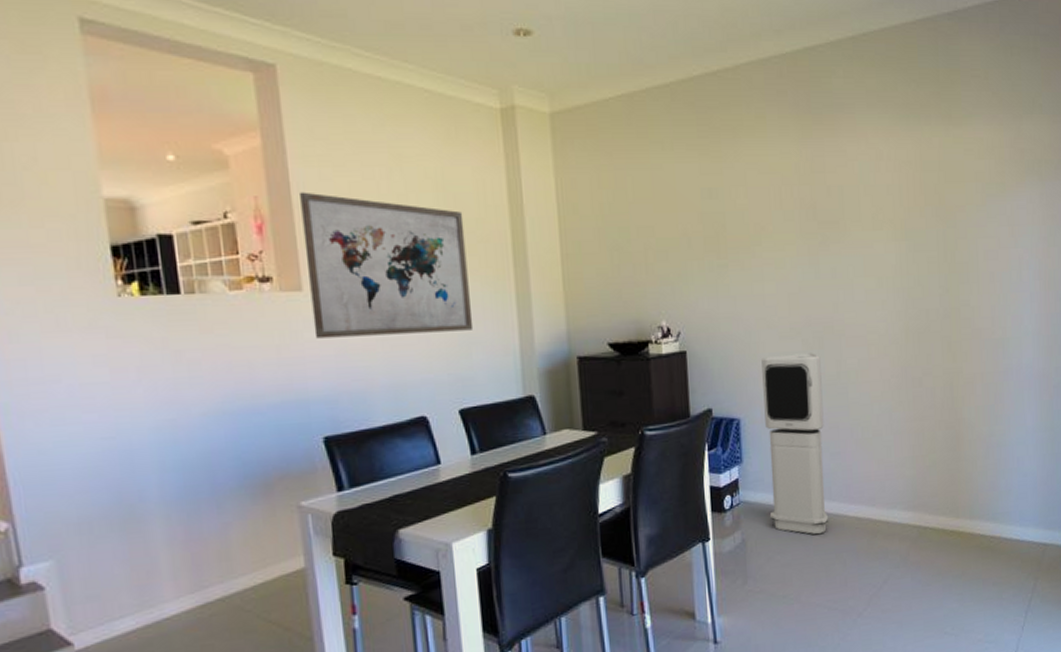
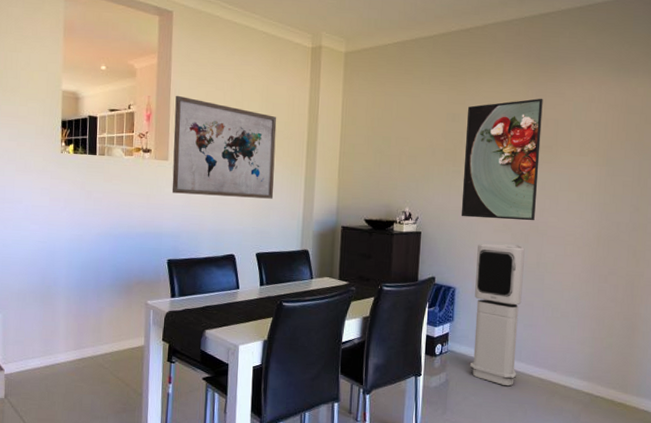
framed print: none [728,159,828,325] -> present [461,98,543,221]

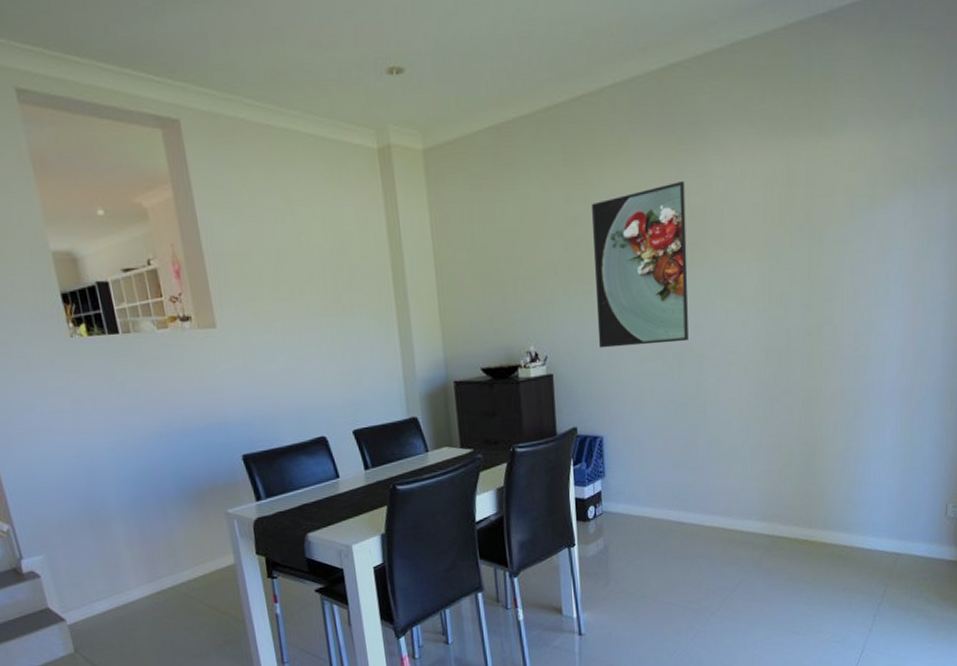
wall art: present [172,95,277,199] -> none [208,237,362,370]
air purifier: present [469,243,525,387] -> none [624,373,686,542]

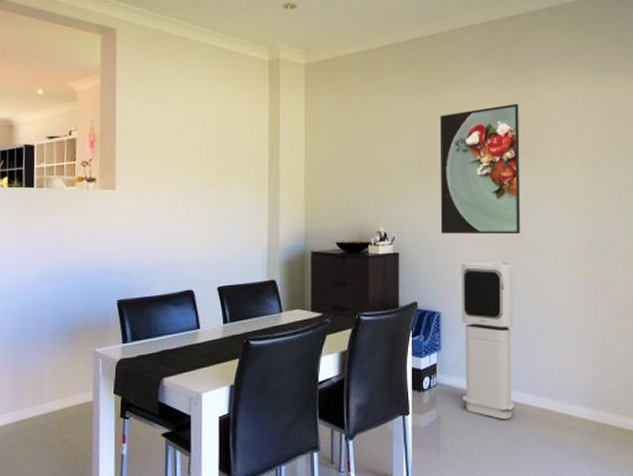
air purifier: none [624,373,686,542] -> present [461,261,515,420]

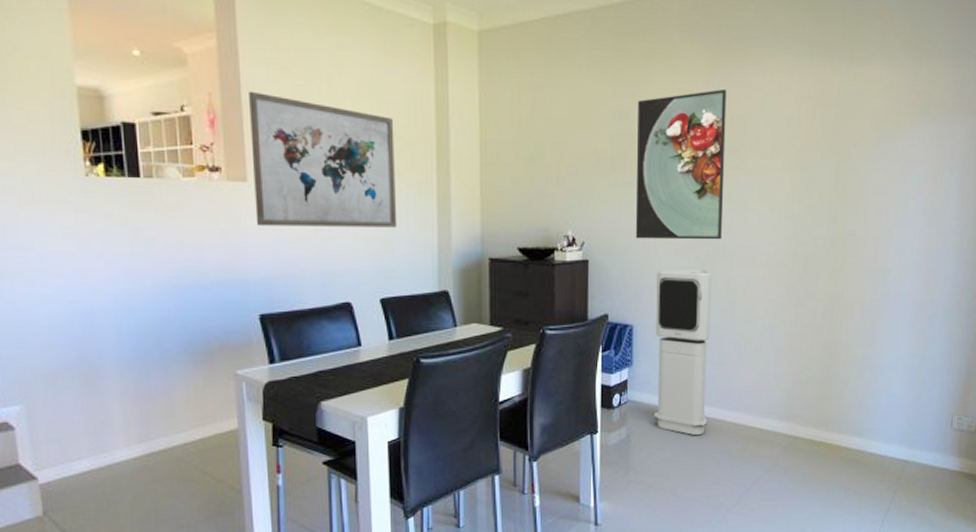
wall art: none [120,118,235,226] -> present [249,91,398,228]

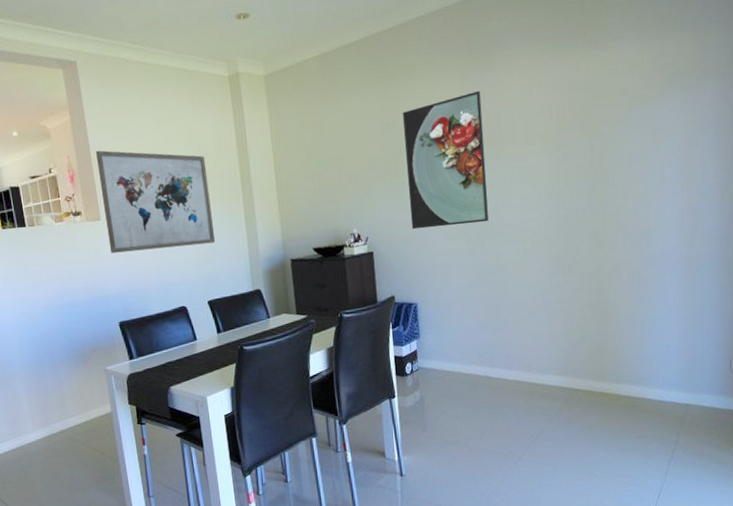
air purifier: present [653,269,712,436] -> none [434,249,492,394]

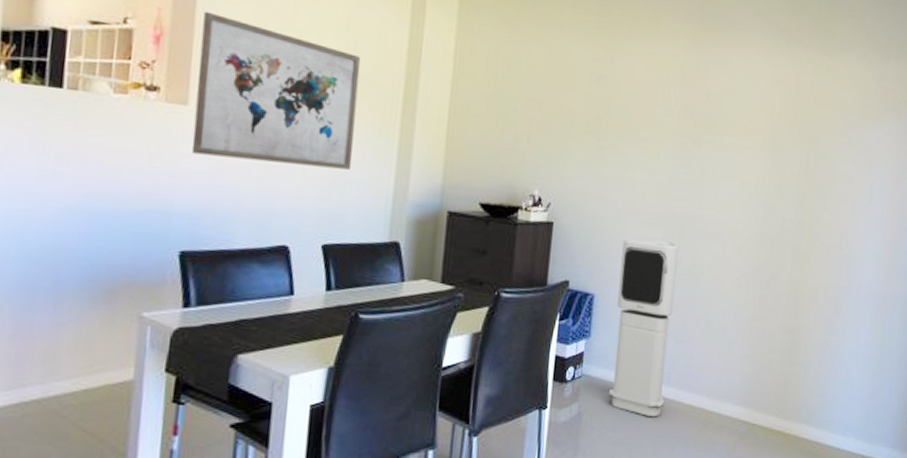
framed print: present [403,90,489,230] -> none [603,65,705,214]
air purifier: none [434,249,492,394] -> present [608,239,679,418]

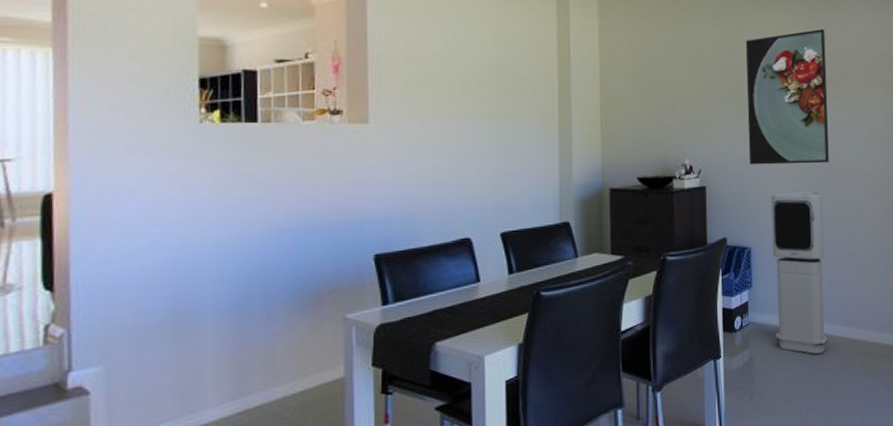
wall art: present [191,11,361,170] -> none [375,38,519,166]
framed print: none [603,65,705,214] -> present [746,28,829,165]

